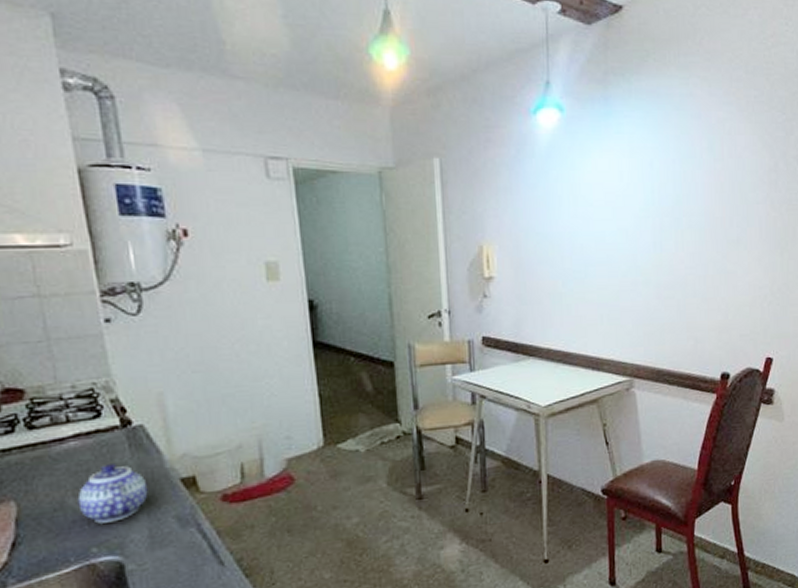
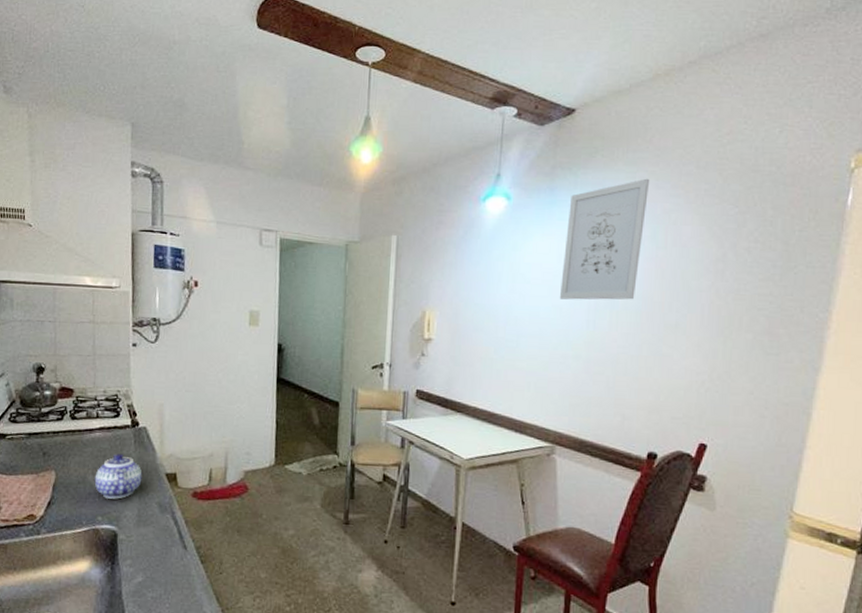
wall art: none [623,85,702,221] -> present [559,178,649,300]

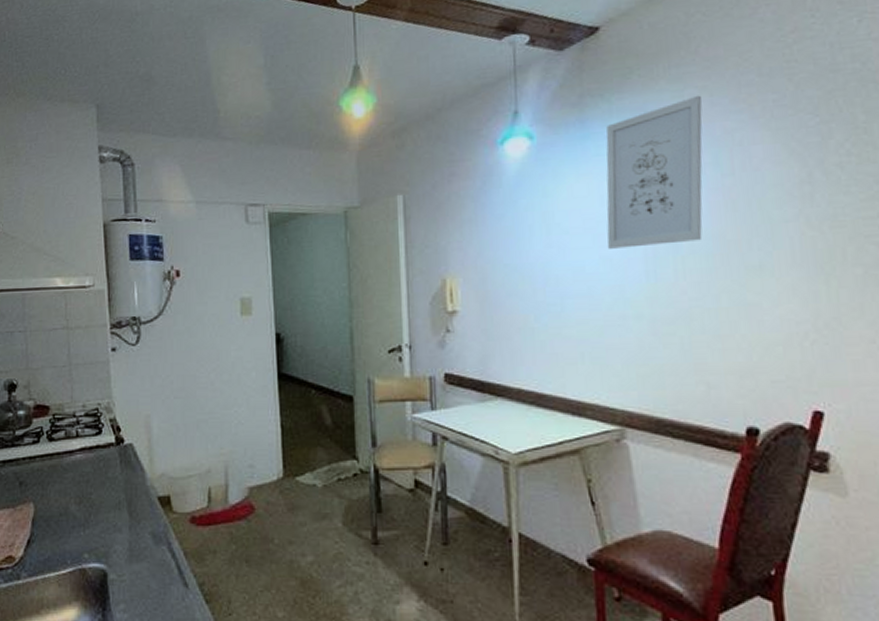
teapot: present [94,454,142,499] -> none [78,477,131,532]

